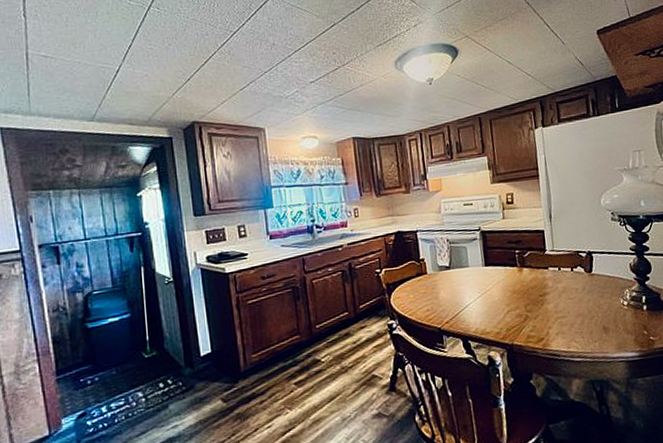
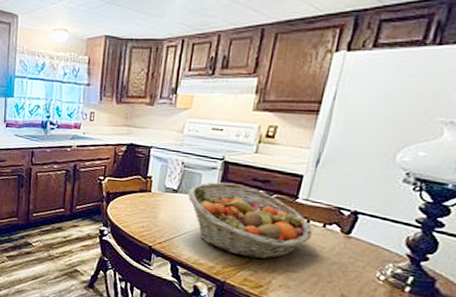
fruit basket: none [459,249,567,316] -> present [187,182,313,260]

